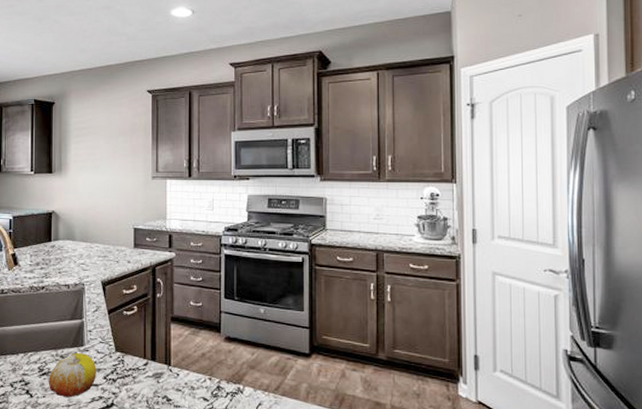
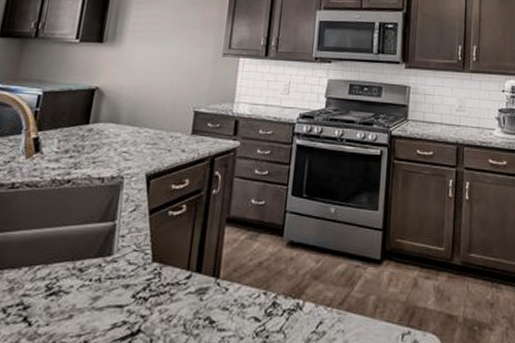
fruit: present [48,353,96,398] -> none [56,265,125,324]

